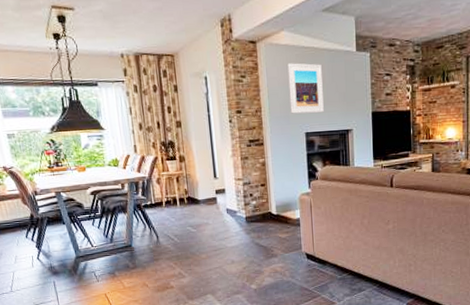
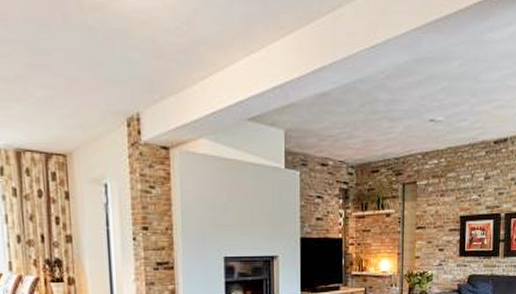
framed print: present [287,63,324,114] -> none [206,176,246,236]

